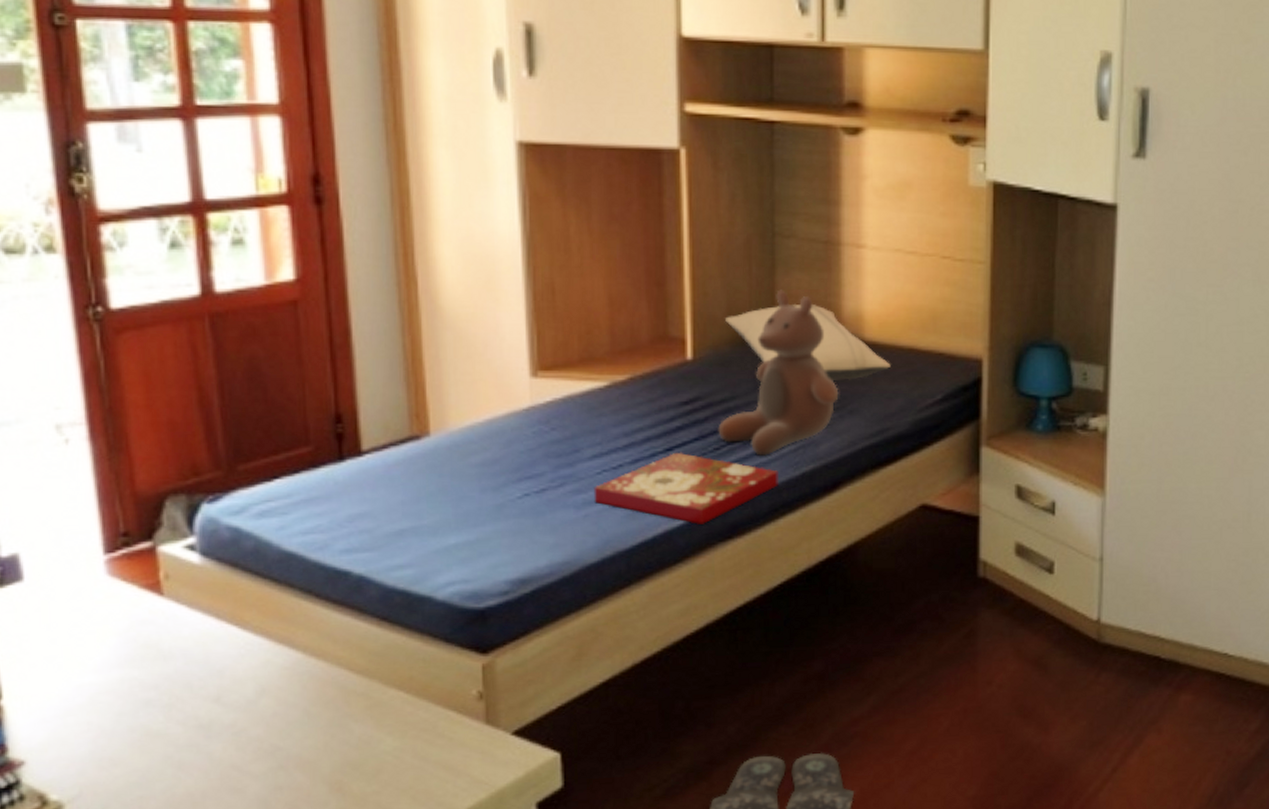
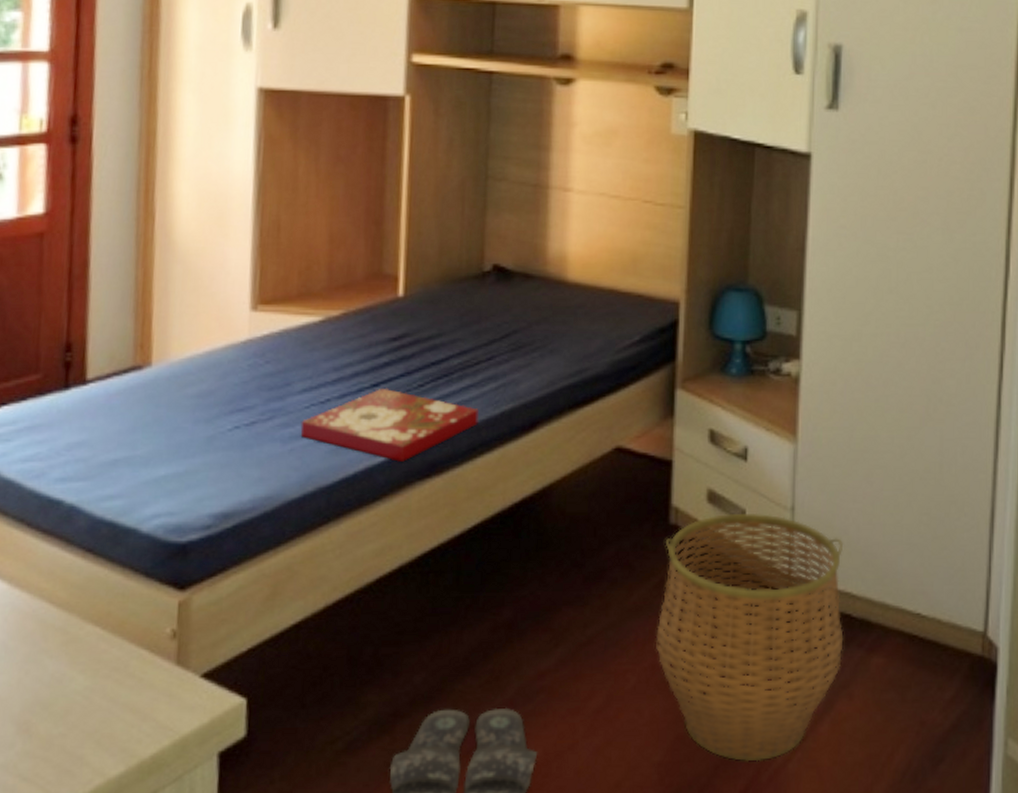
stuffed bear: present [718,289,838,456] -> none [423,230,540,393]
pillow: present [725,303,891,380] -> none [437,244,592,320]
basket: none [968,564,1152,793] -> present [656,513,844,762]

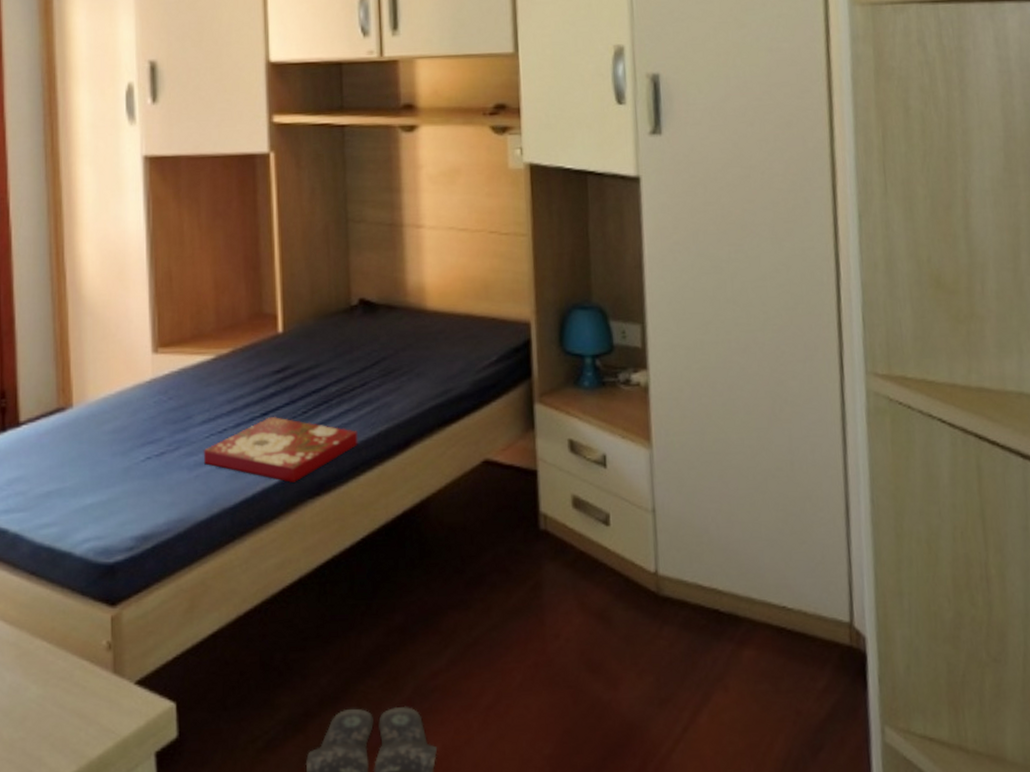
basket: present [656,513,844,762] -> none [536,516,715,753]

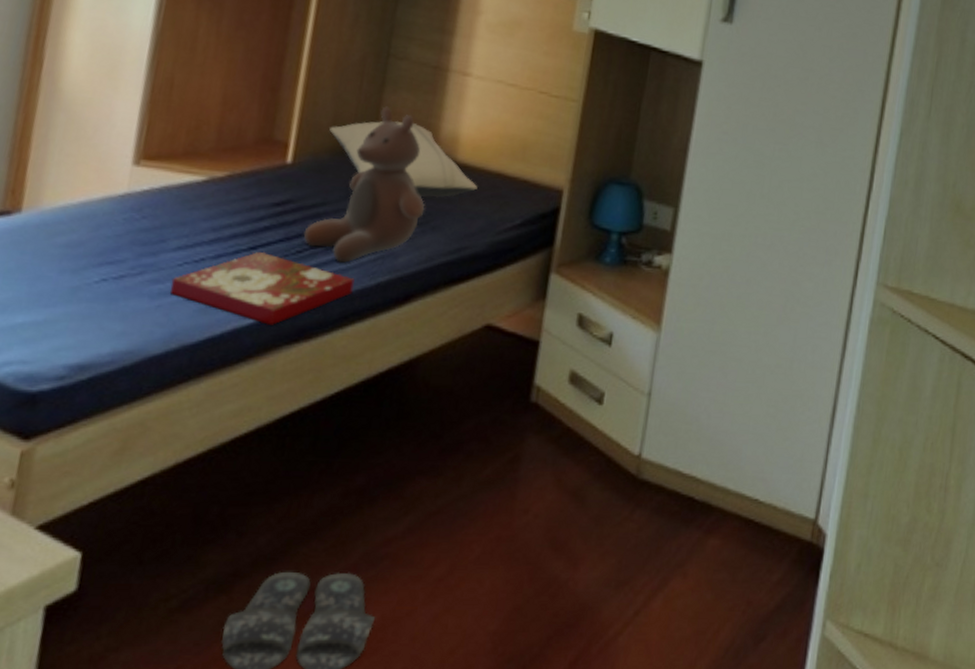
stuffed bear: none [305,268,406,418] -> present [303,106,424,263]
pillow: none [309,279,451,347] -> present [329,120,478,198]

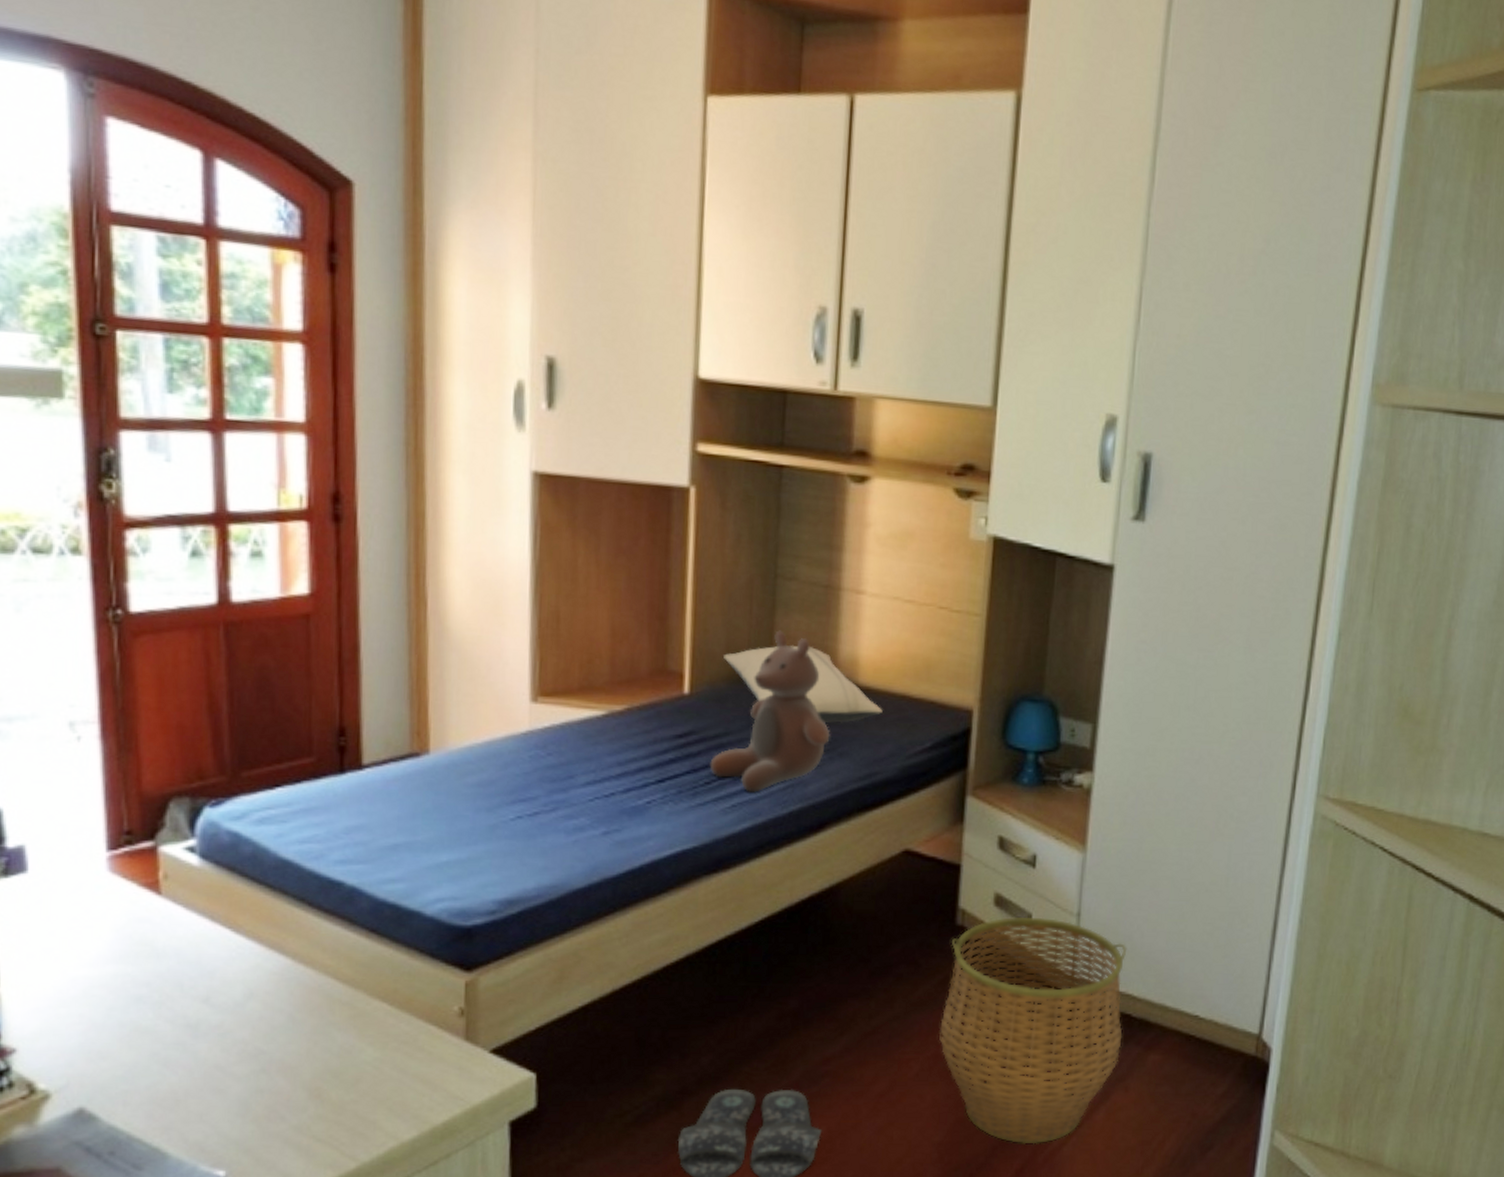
decorative box: present [169,251,355,327] -> none [584,784,766,858]
basket: none [504,395,694,634] -> present [939,917,1128,1144]

